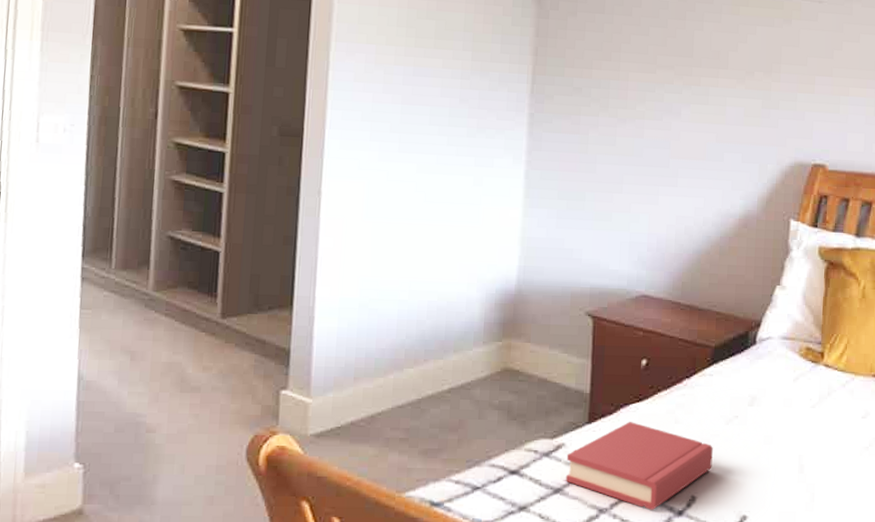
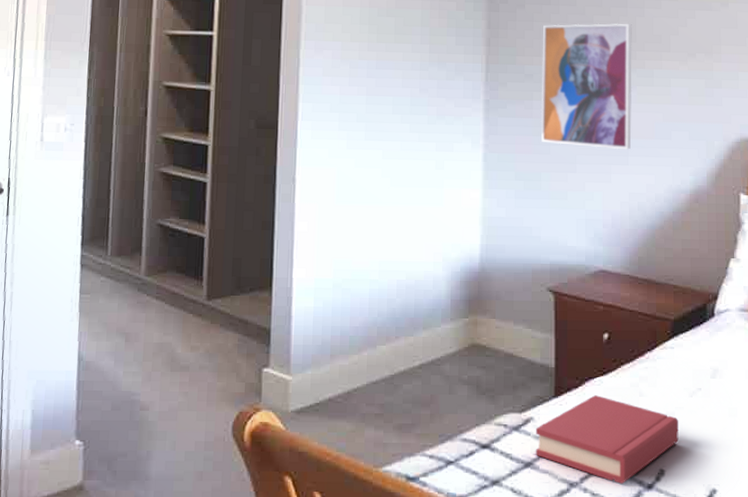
wall art: none [587,35,690,171] -> present [541,23,632,150]

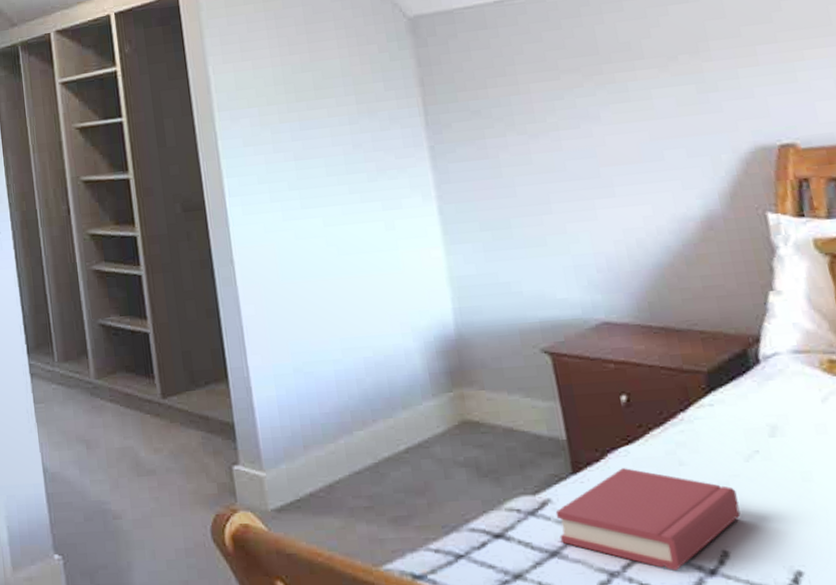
wall art: present [541,23,632,150] -> none [483,34,615,185]

